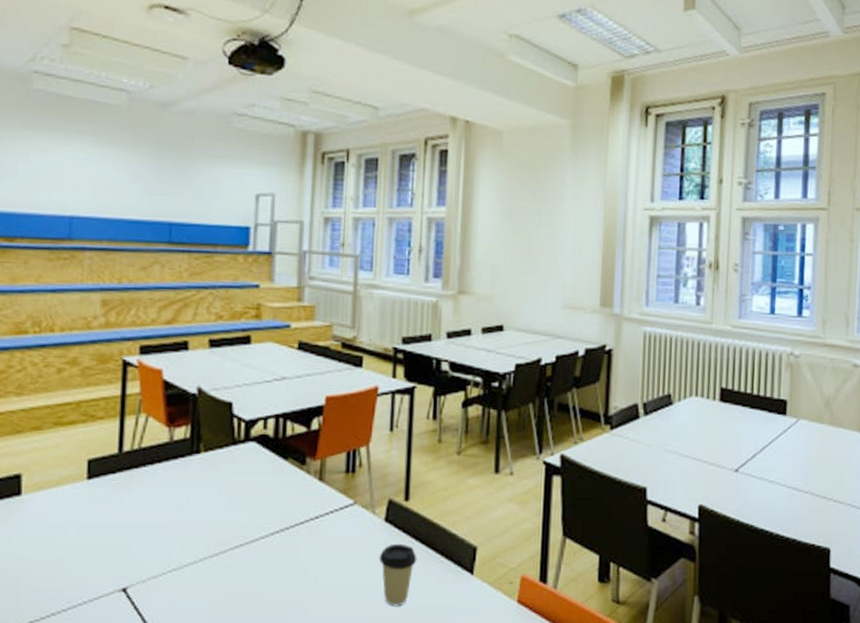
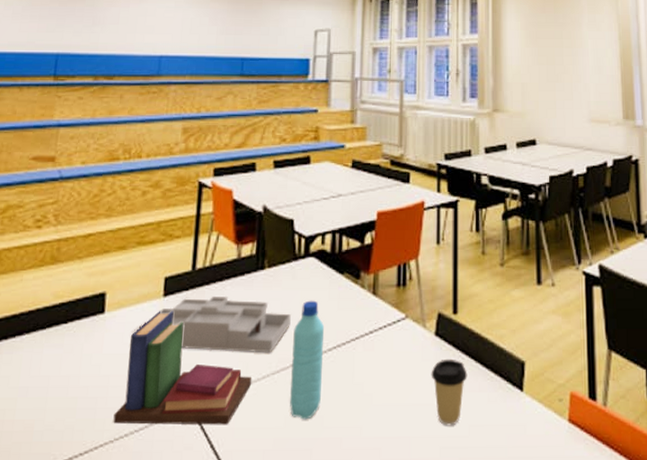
book: none [38,493,189,605] -> present [113,310,252,425]
desk organizer: none [53,480,230,537] -> present [131,297,291,353]
water bottle: none [229,485,267,600] -> present [290,300,325,420]

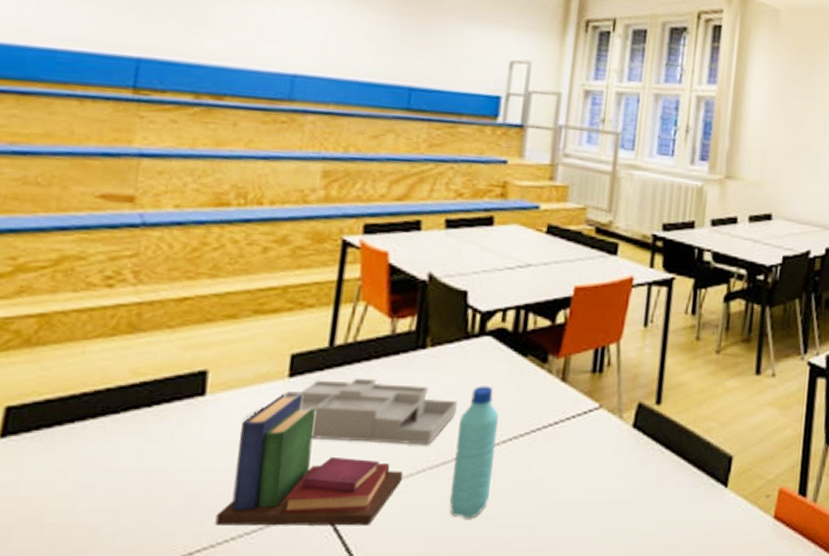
coffee cup: present [431,358,468,426] -> none [624,452,667,524]

